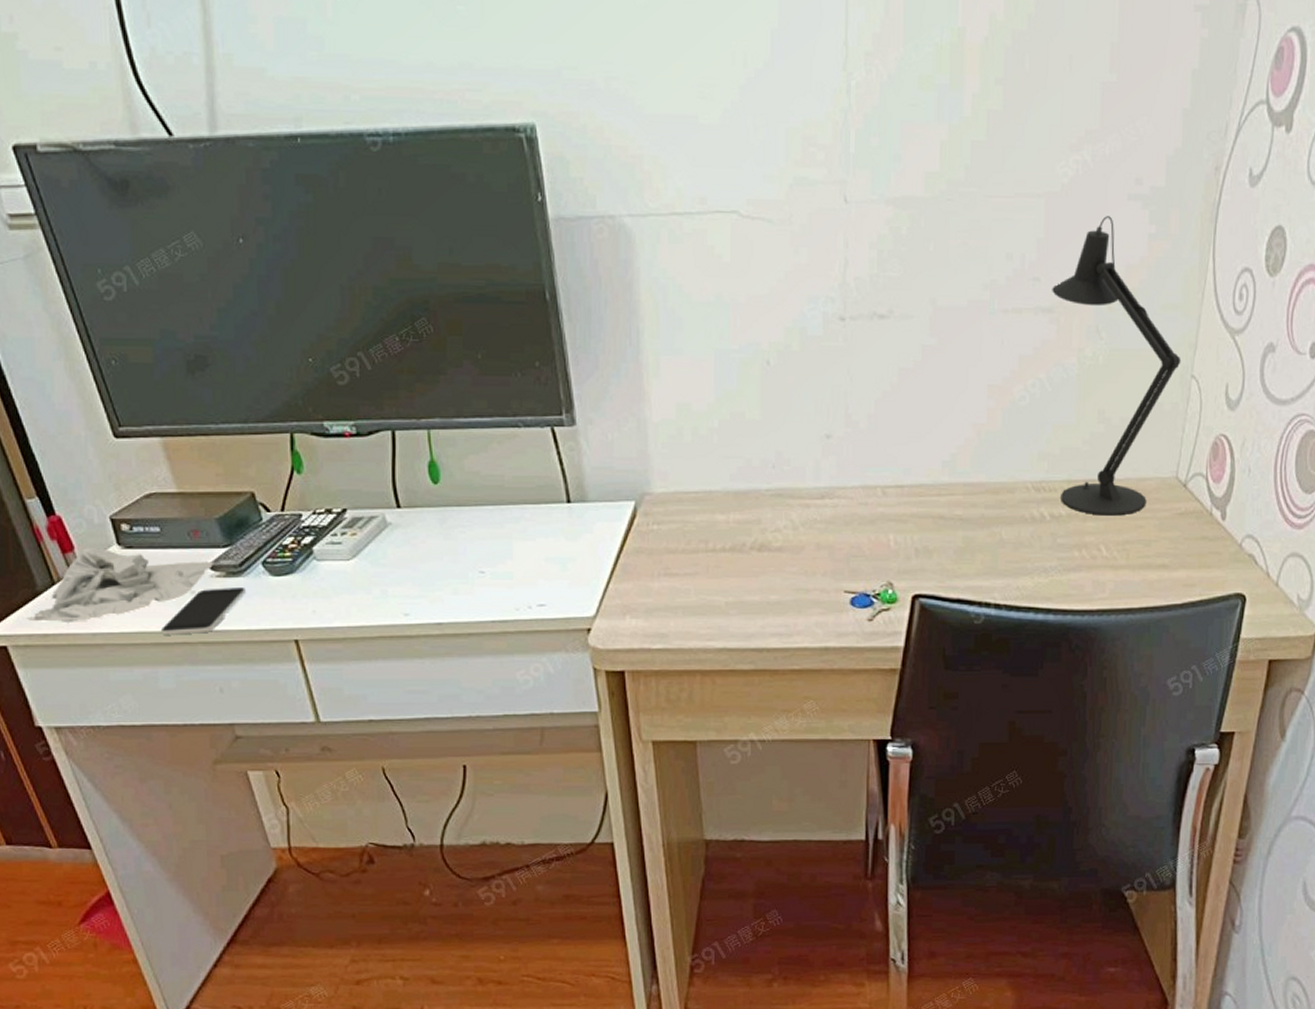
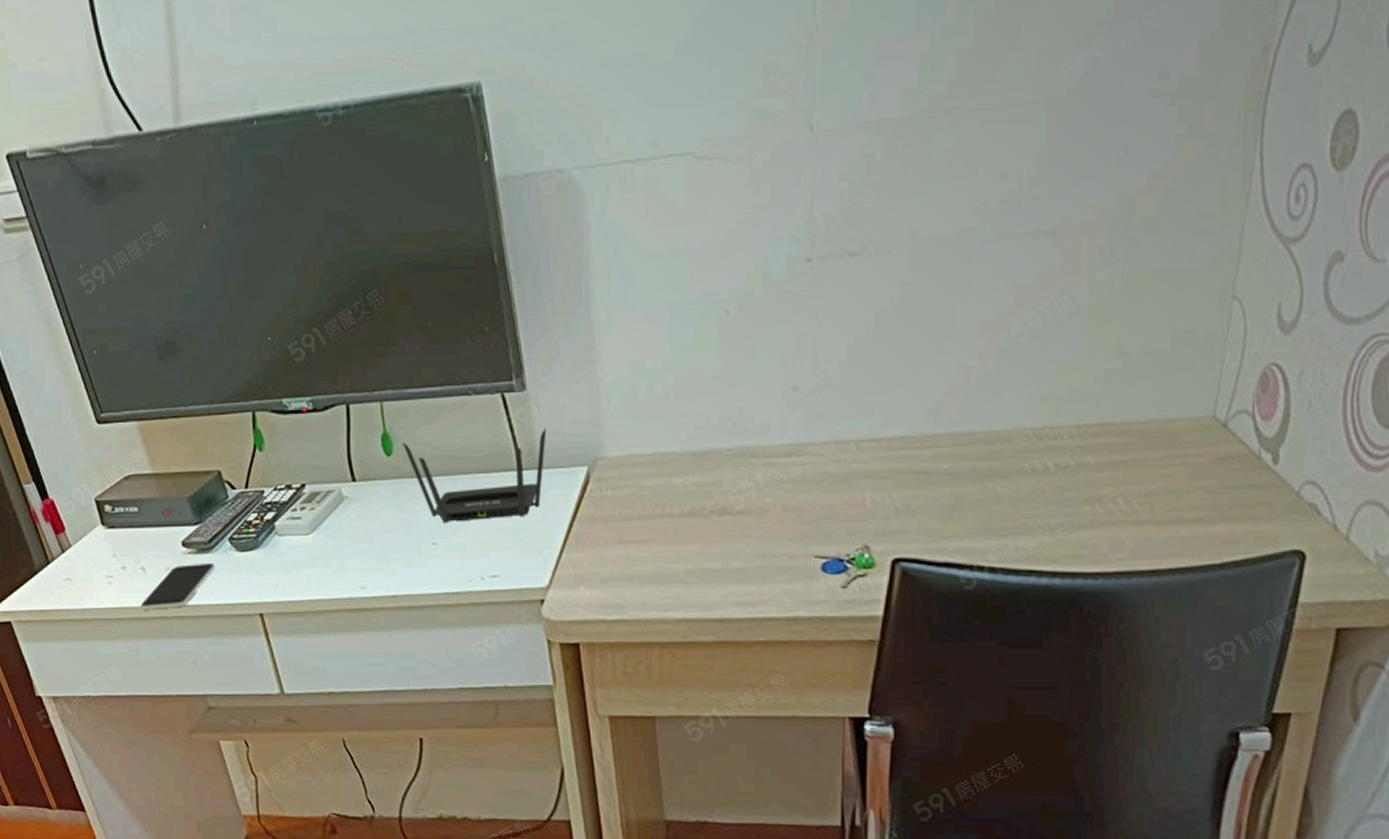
tissue: present [26,546,214,622] -> none [26,527,186,599]
wifi router: none [450,463,596,553] -> present [403,429,547,524]
desk lamp: present [1052,216,1181,516] -> none [1056,118,1220,464]

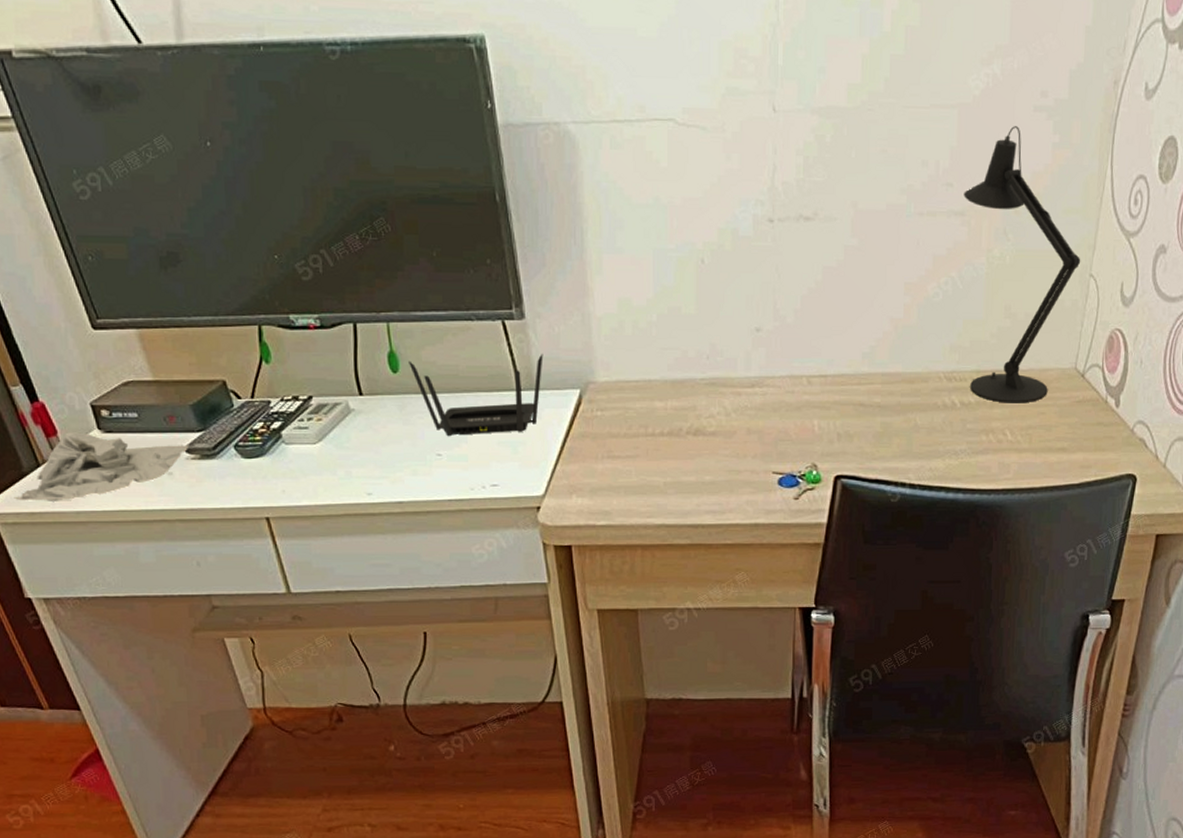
tissue: none [26,527,186,599] -> present [14,431,190,501]
smartphone: present [140,563,216,610] -> none [140,469,220,513]
desk lamp: none [1056,118,1220,464] -> present [964,126,1081,403]

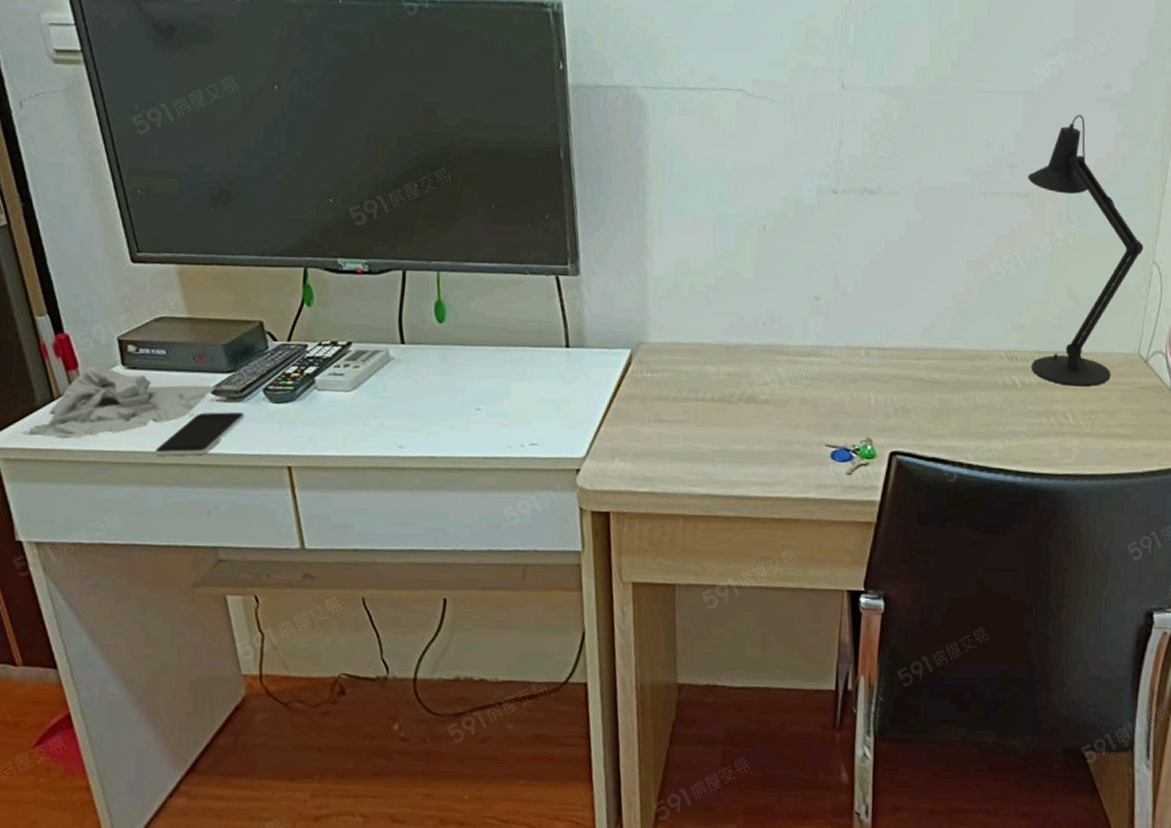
smartphone: none [140,469,220,513] -> present [154,412,245,456]
wifi router: present [409,354,543,437] -> none [456,311,596,391]

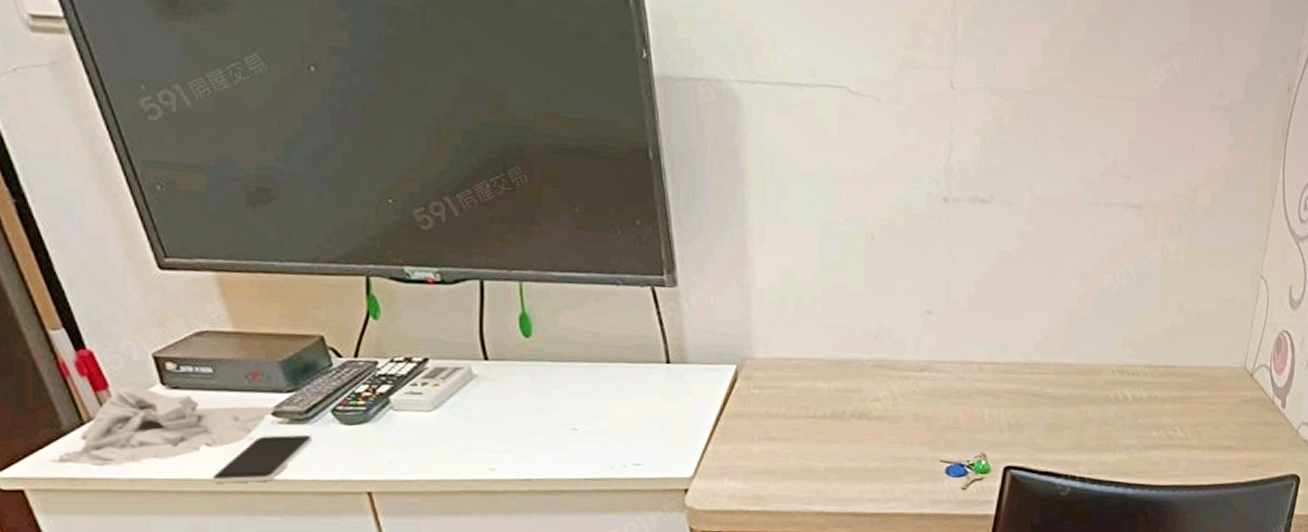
desk lamp: present [1028,115,1144,387] -> none [1141,123,1253,400]

